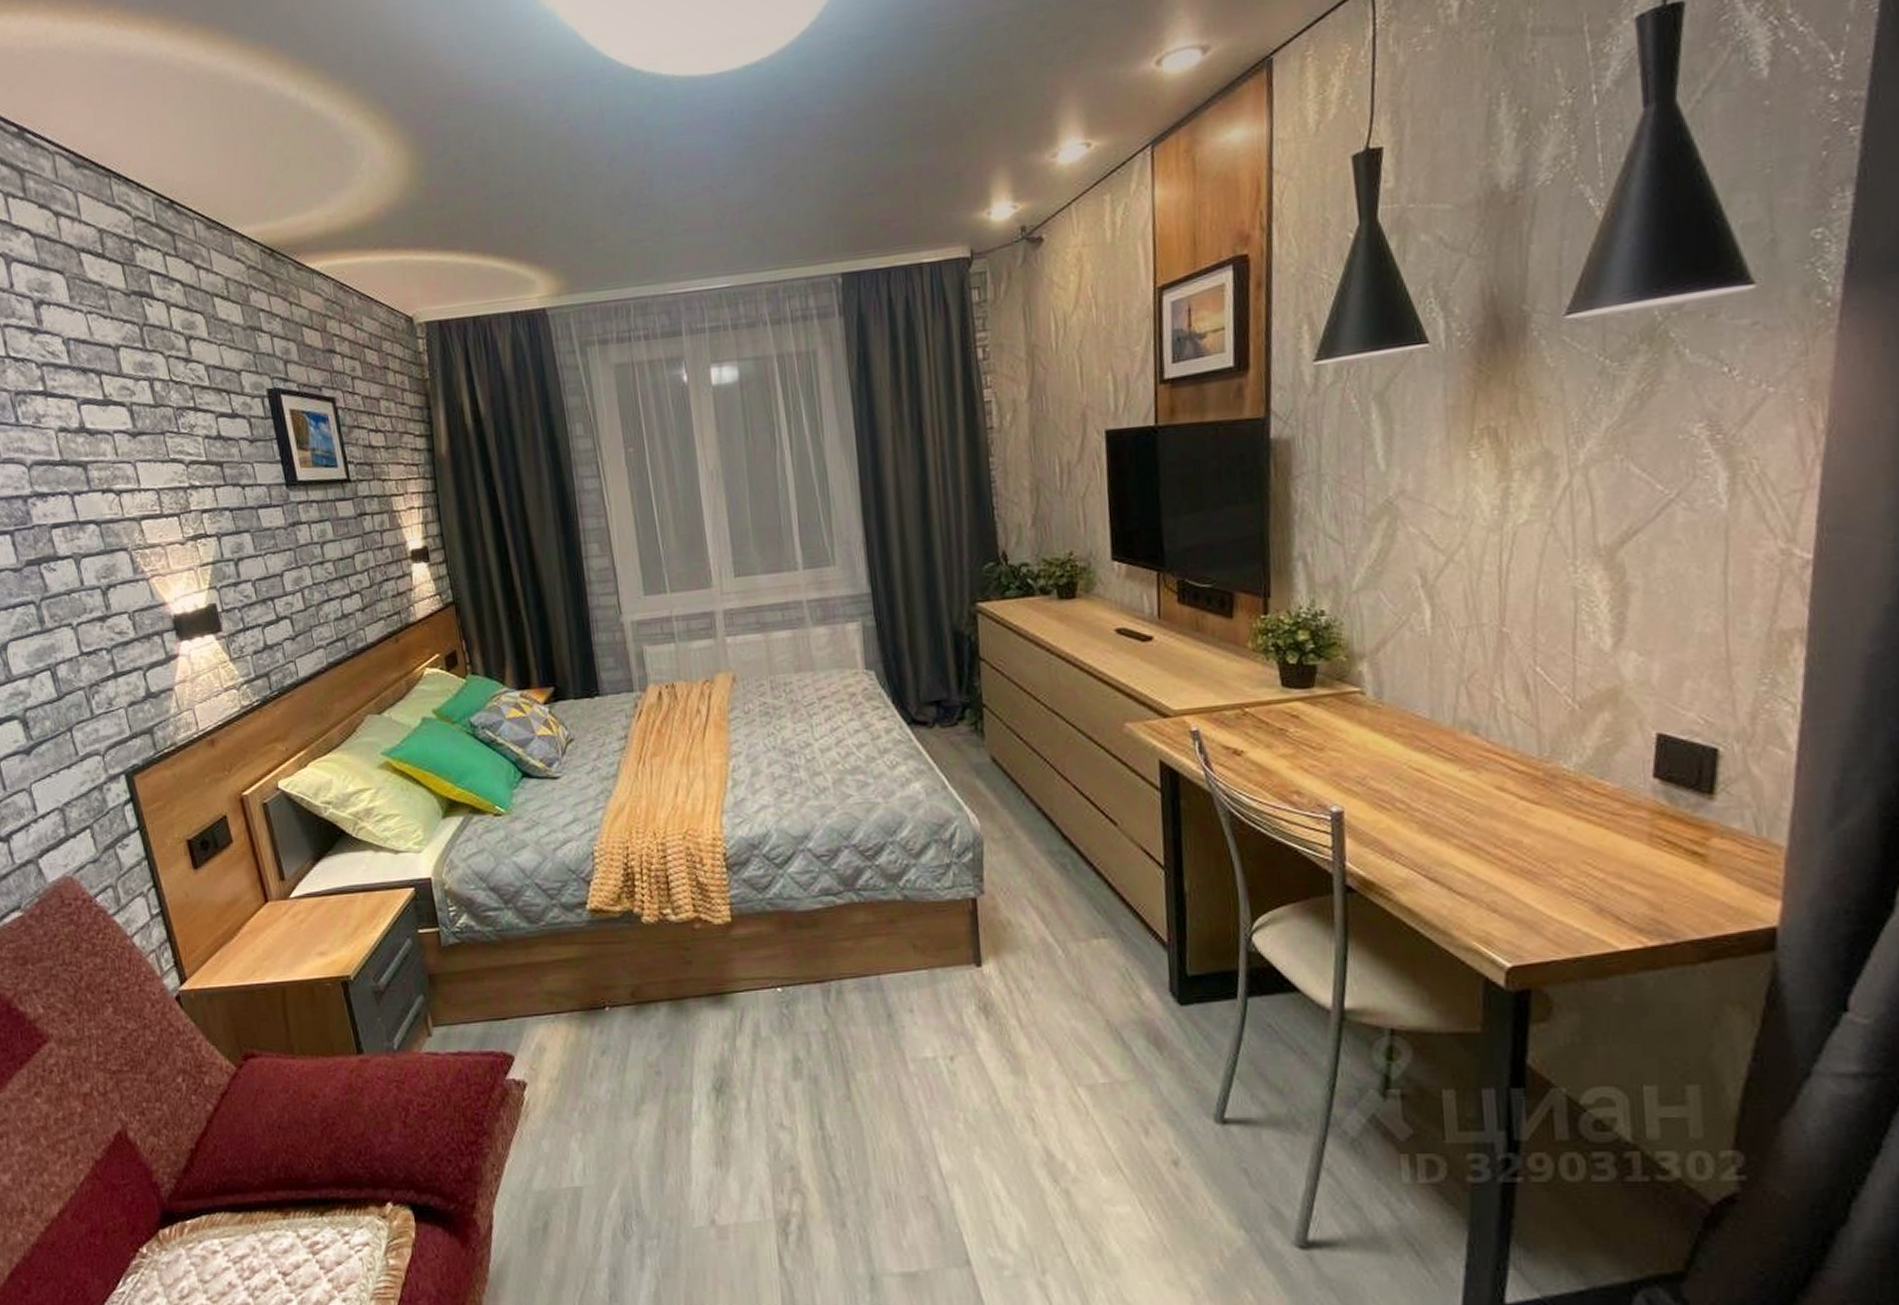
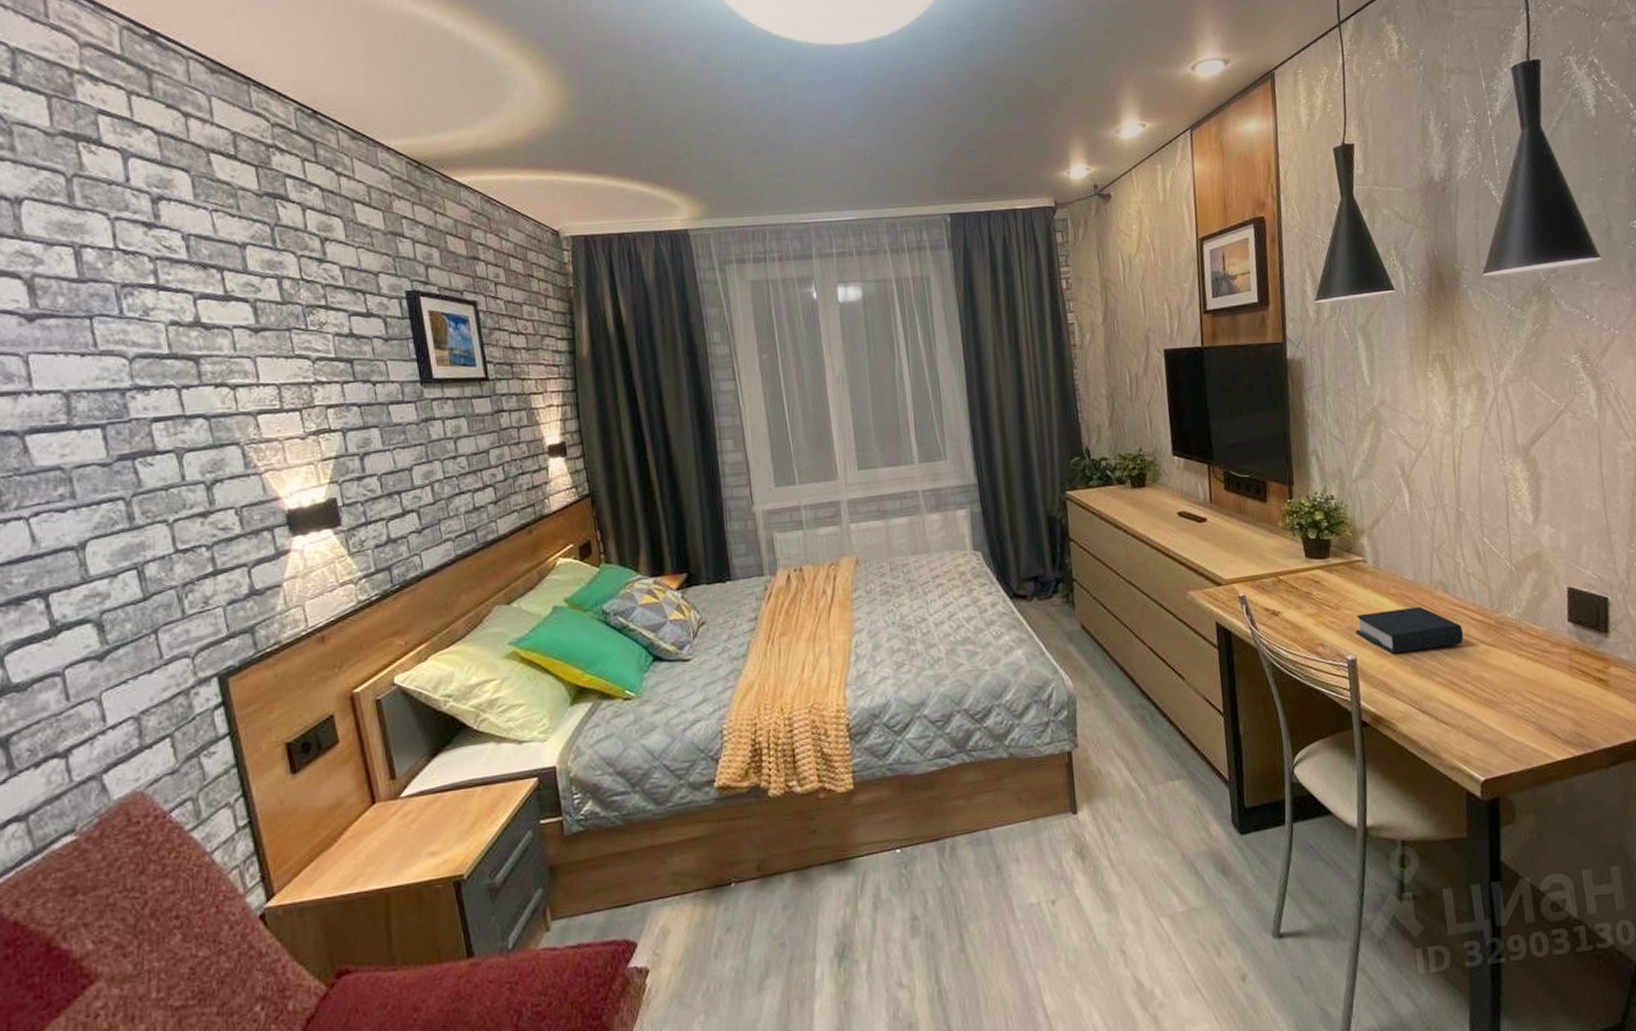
book: none [1344,752,1497,807] -> present [1355,607,1464,654]

